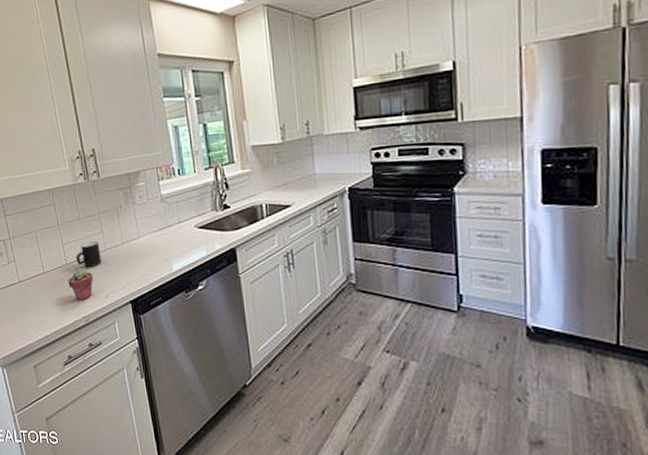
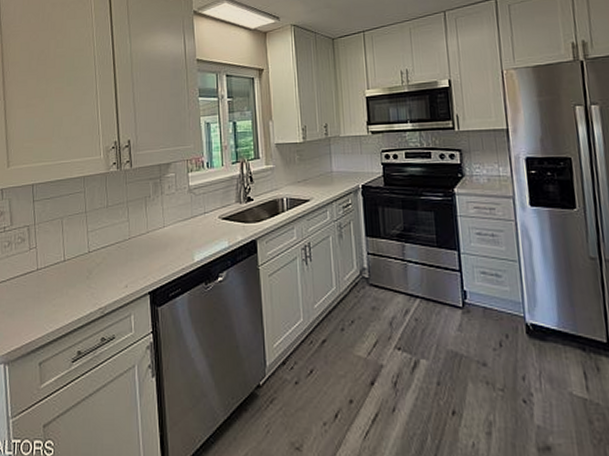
potted succulent: present [68,268,93,301] -> none [88,257,114,291]
mug: present [75,242,102,267] -> none [99,230,125,255]

